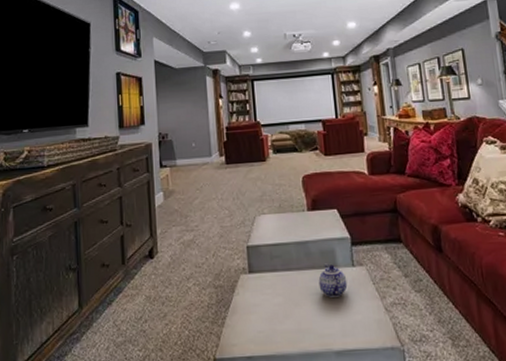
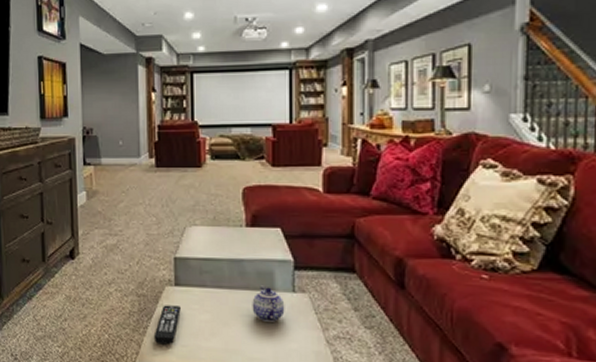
remote control: none [232,292,256,334] -> present [153,305,181,345]

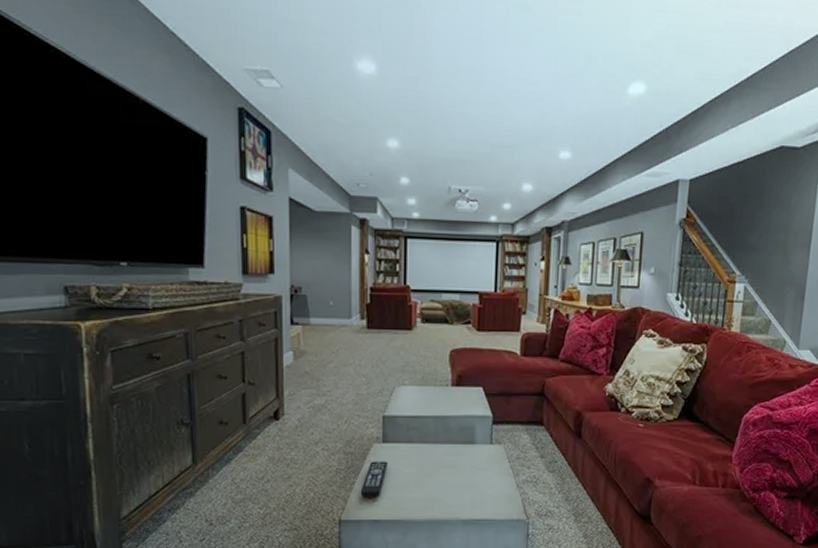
teapot: present [252,285,285,322] -> none [454,439,483,471]

